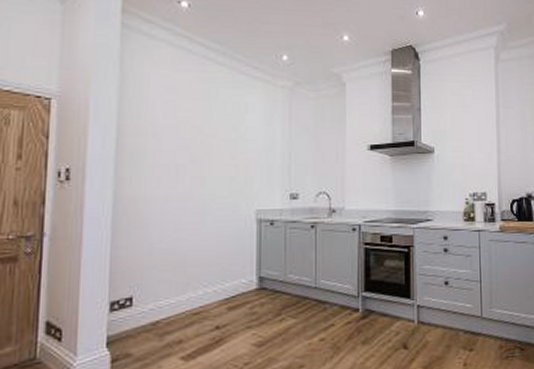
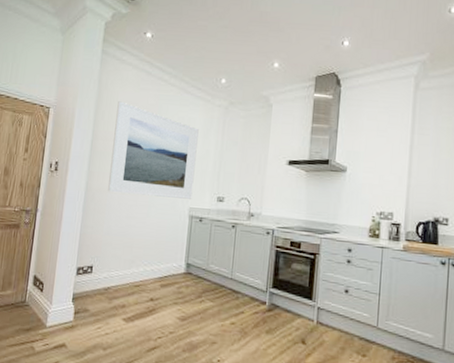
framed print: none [145,86,260,201] -> present [108,101,199,199]

